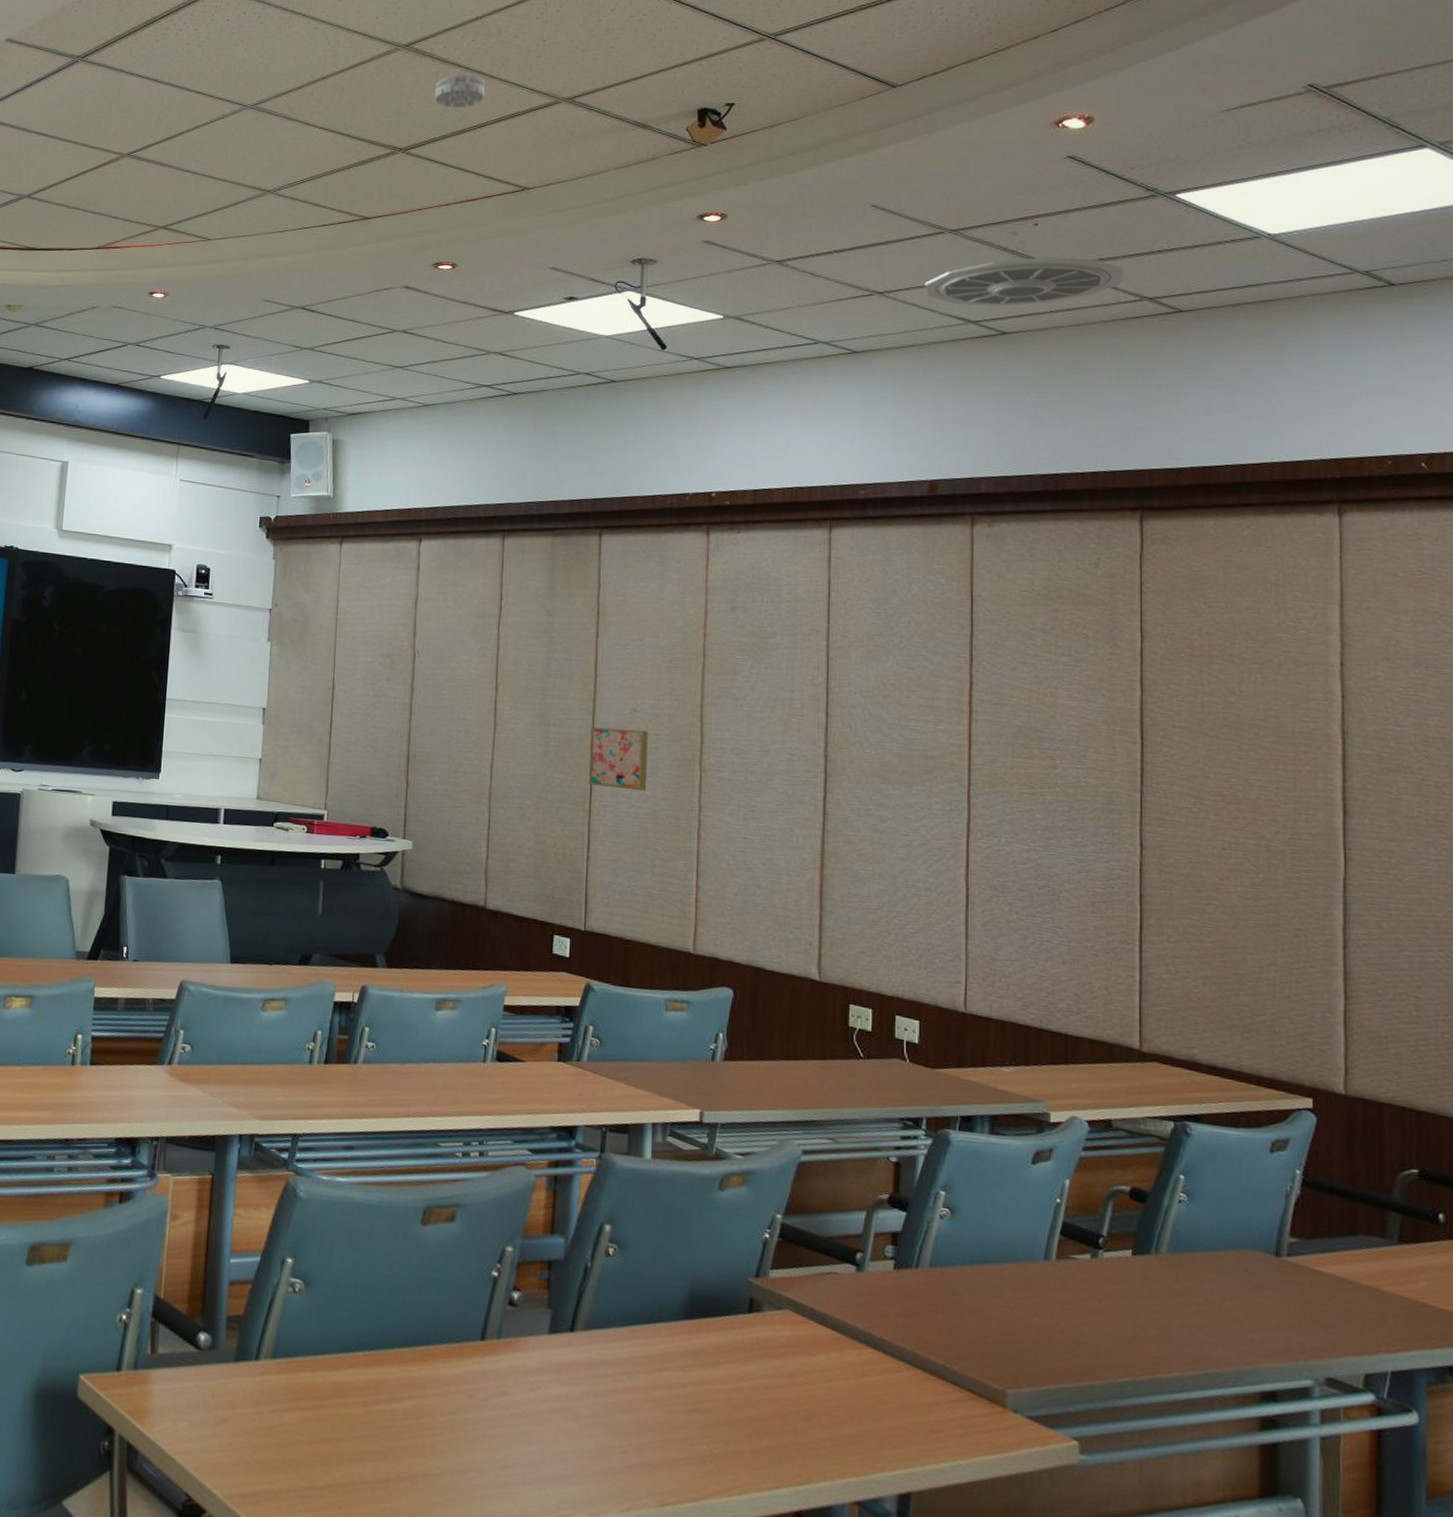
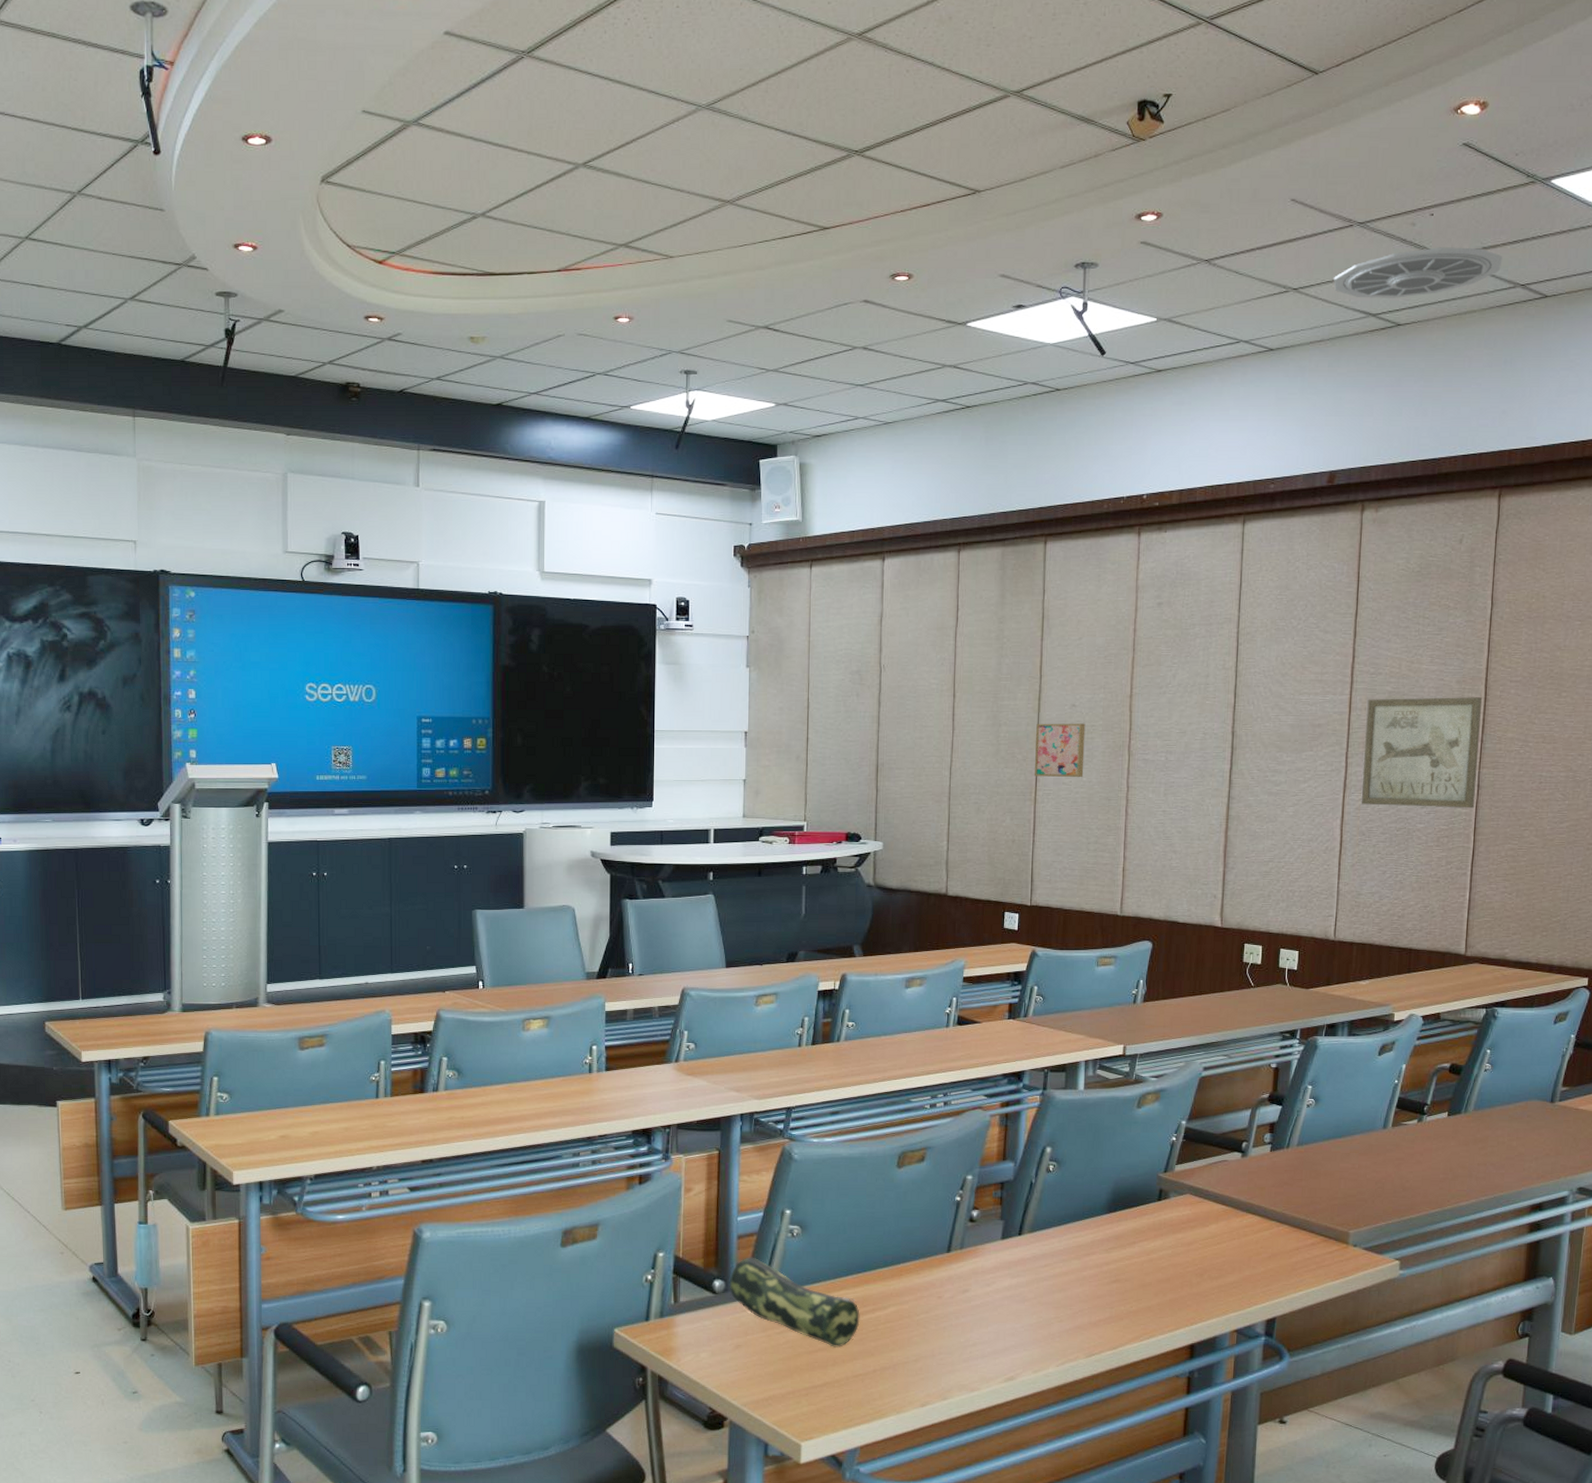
pencil case: none [216,1309,372,1442] -> present [729,1257,860,1347]
smoke detector: present [435,74,485,108] -> none [889,67,937,105]
wall art: none [990,732,1139,872] -> present [1361,697,1483,809]

